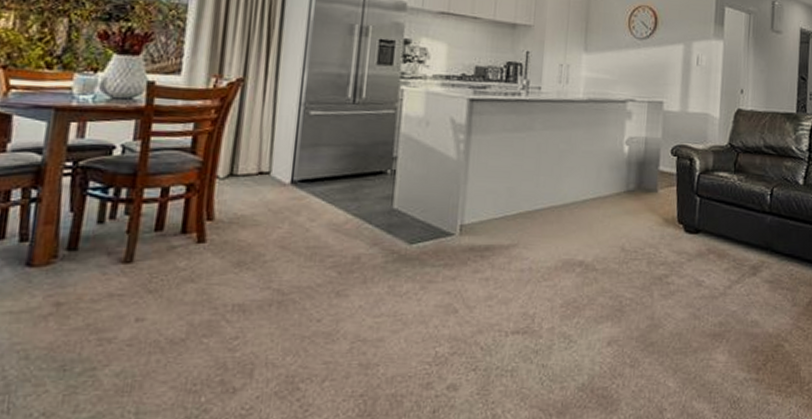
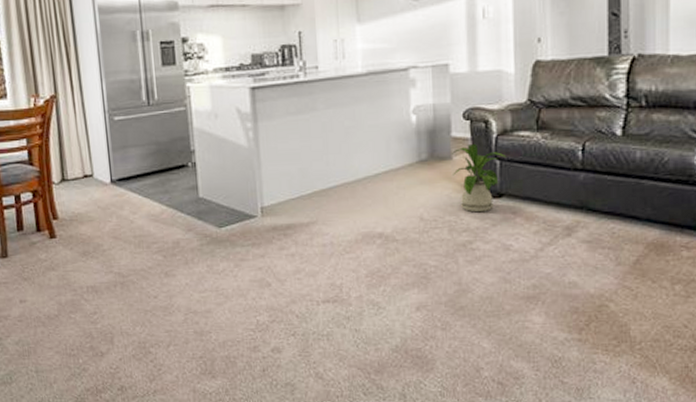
house plant: none [656,179,707,247] -> present [451,143,507,213]

